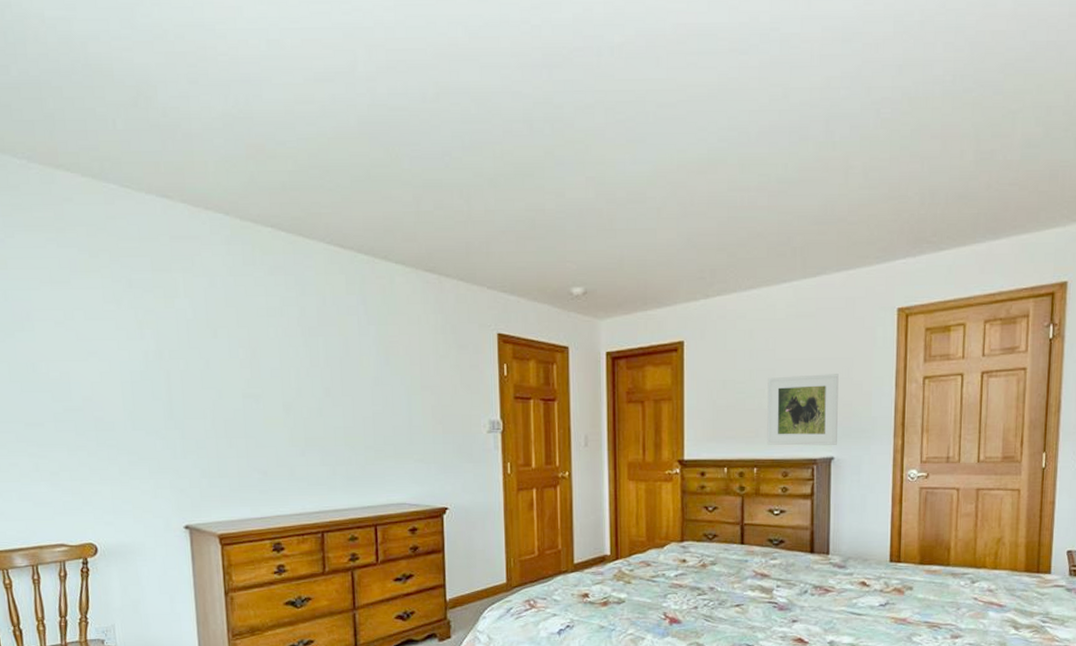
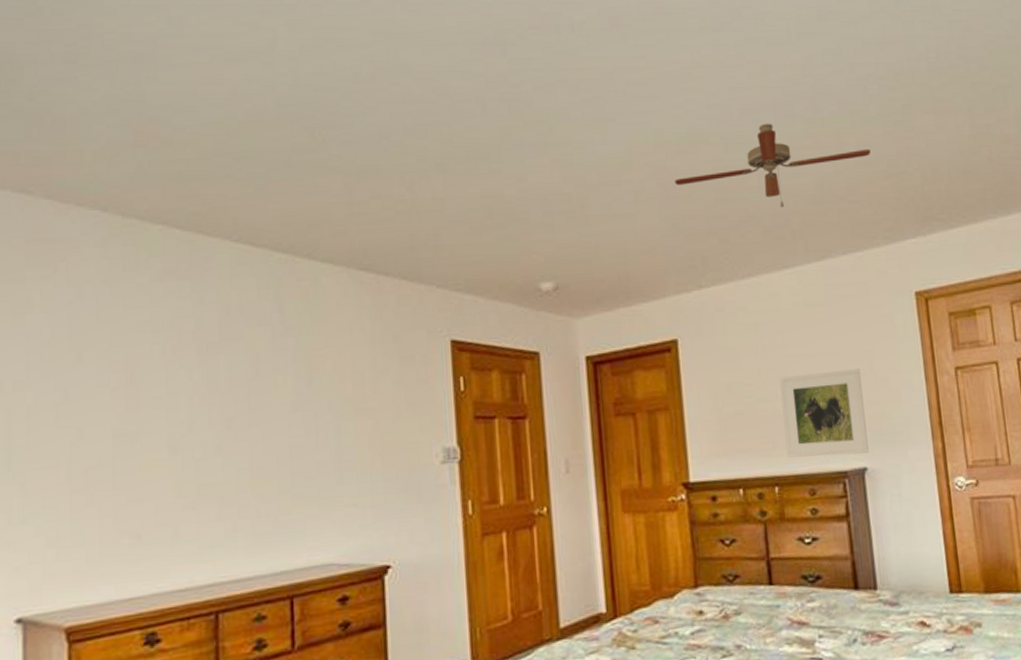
ceiling fan: none [693,145,875,227] -> present [675,123,871,208]

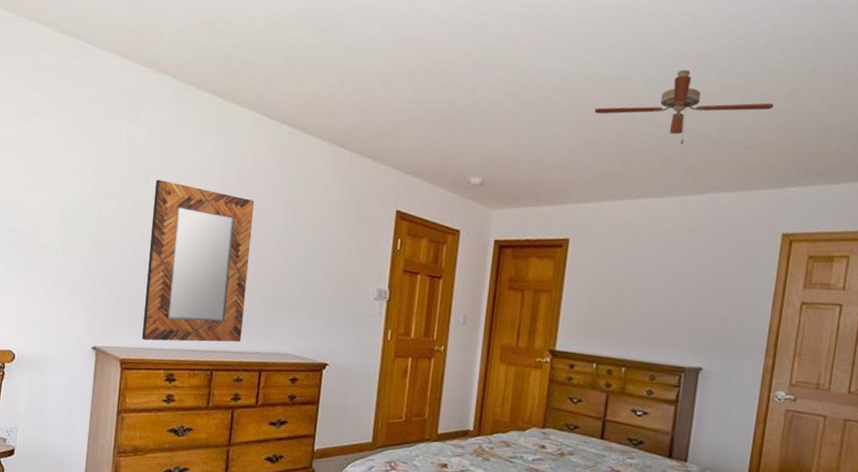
home mirror: none [93,353,256,591] -> present [142,180,255,343]
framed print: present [779,369,869,458] -> none [638,283,716,357]

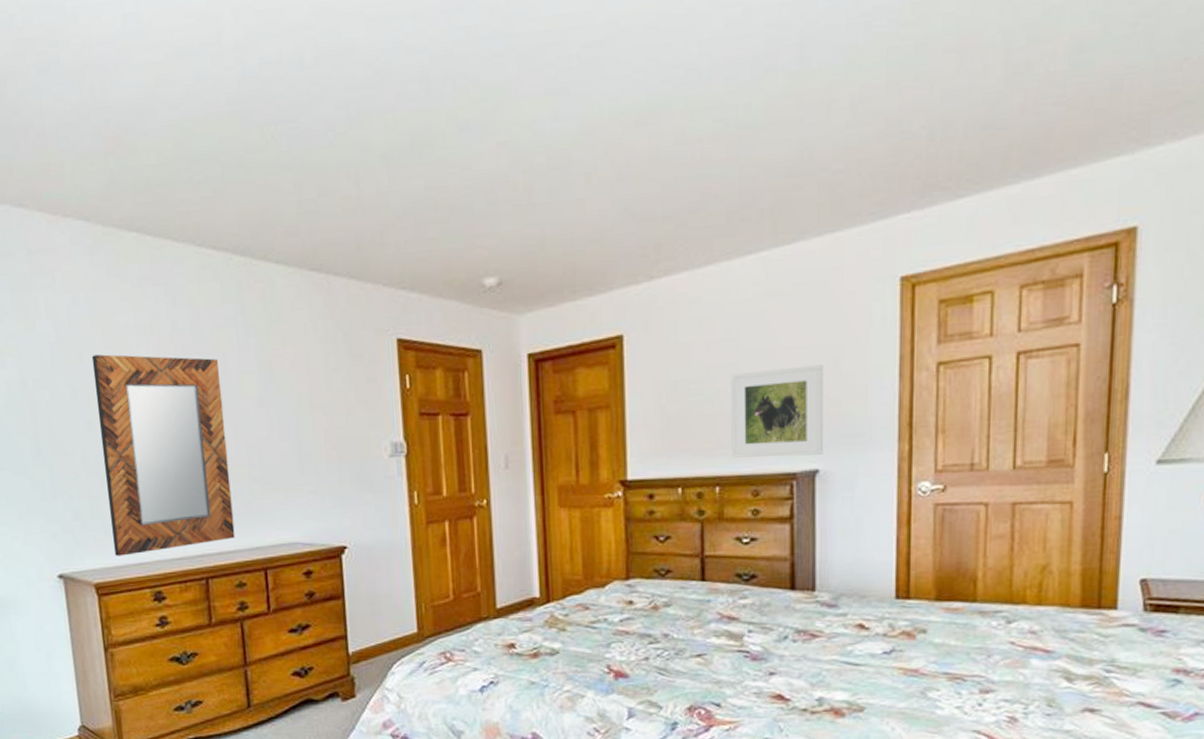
ceiling fan: present [595,69,774,145] -> none [630,81,867,184]
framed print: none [638,283,716,357] -> present [731,365,823,458]

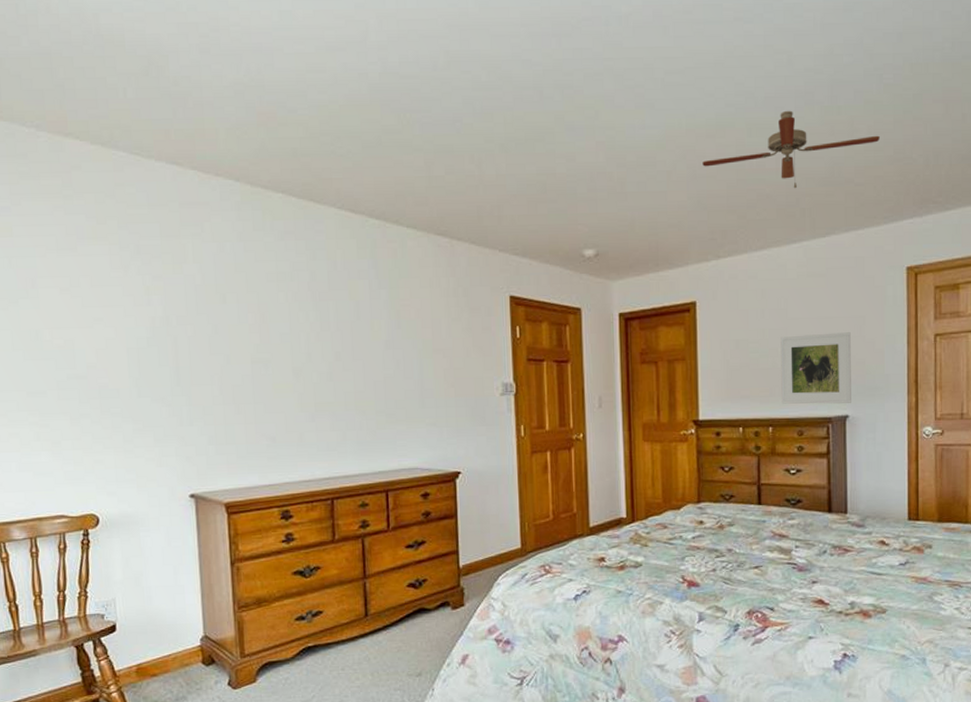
home mirror: present [91,354,235,556] -> none [234,297,360,478]
ceiling fan: none [630,81,867,184] -> present [702,110,880,189]

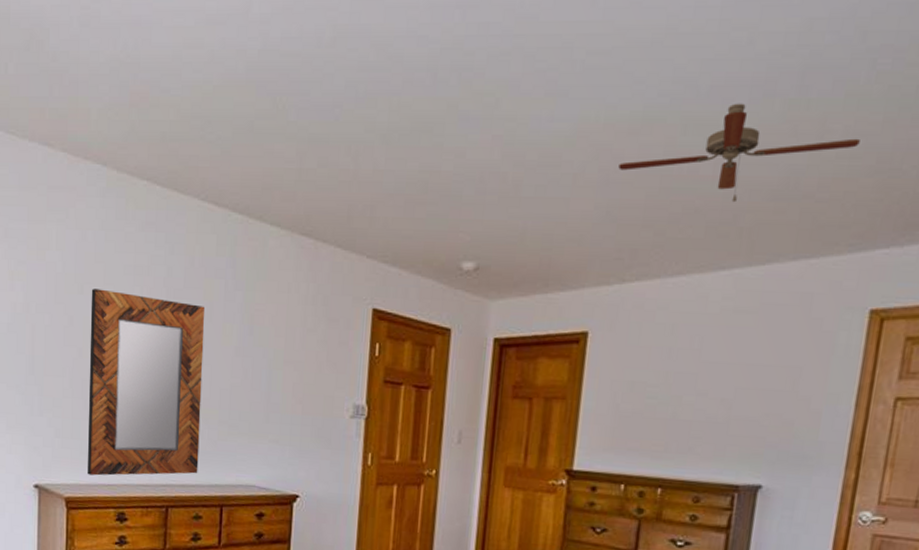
home mirror: none [234,297,360,478] -> present [88,289,206,476]
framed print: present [781,332,851,404] -> none [678,383,781,471]

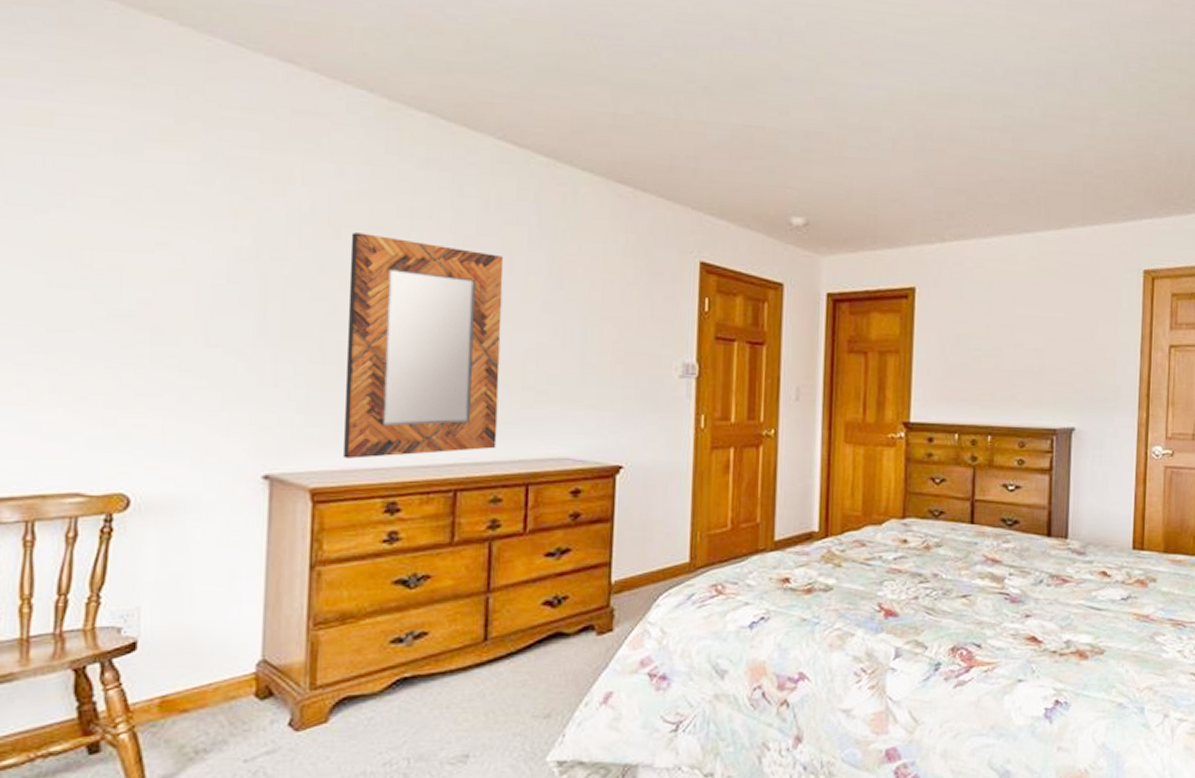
ceiling fan: present [618,103,860,203] -> none [932,88,1123,174]

